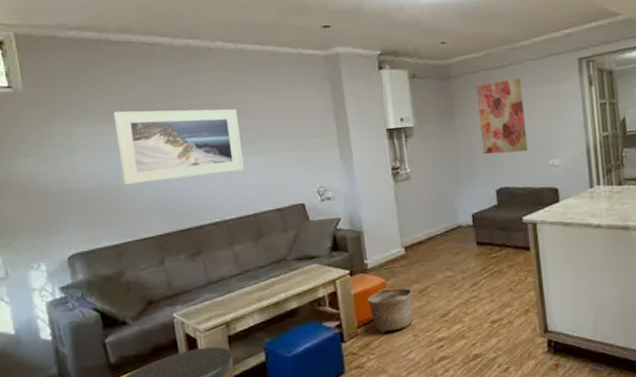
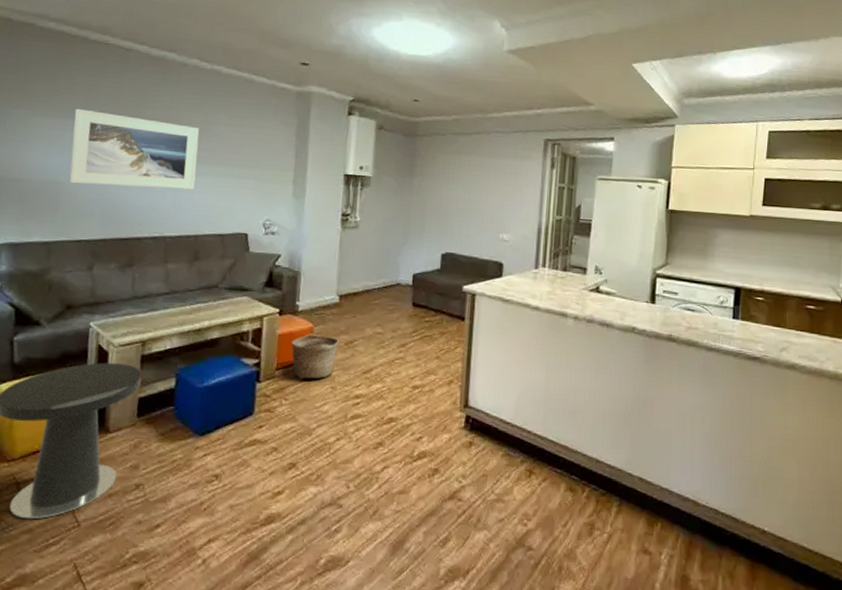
wall art: present [476,78,528,155] -> none [435,147,485,222]

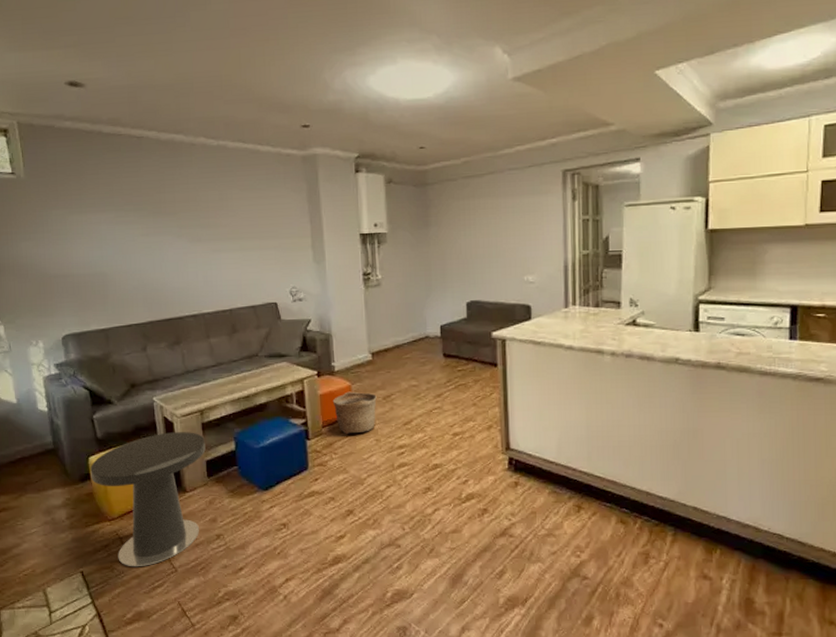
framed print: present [69,108,200,190] -> none [104,201,222,273]

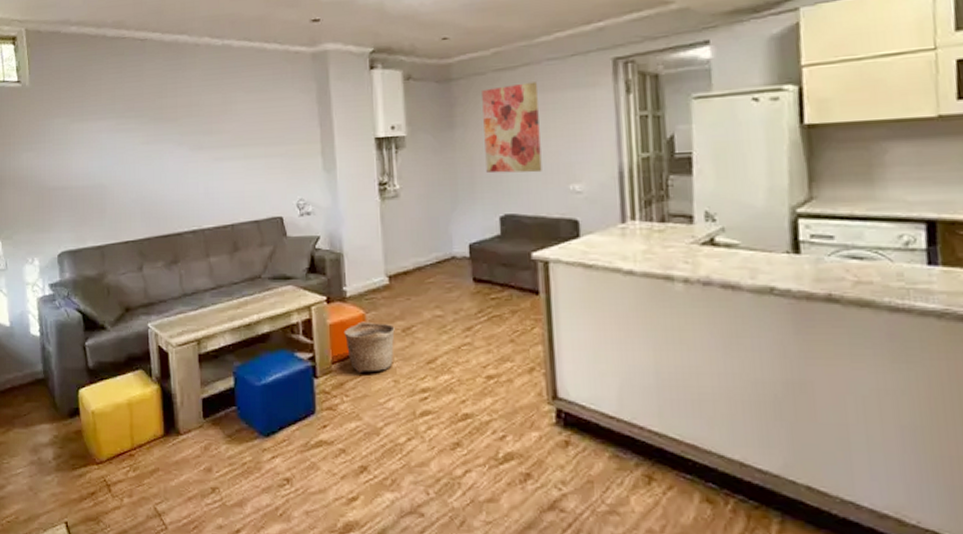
side table: present [90,432,206,567] -> none [80,364,202,521]
wall art: none [453,188,502,266] -> present [482,82,542,174]

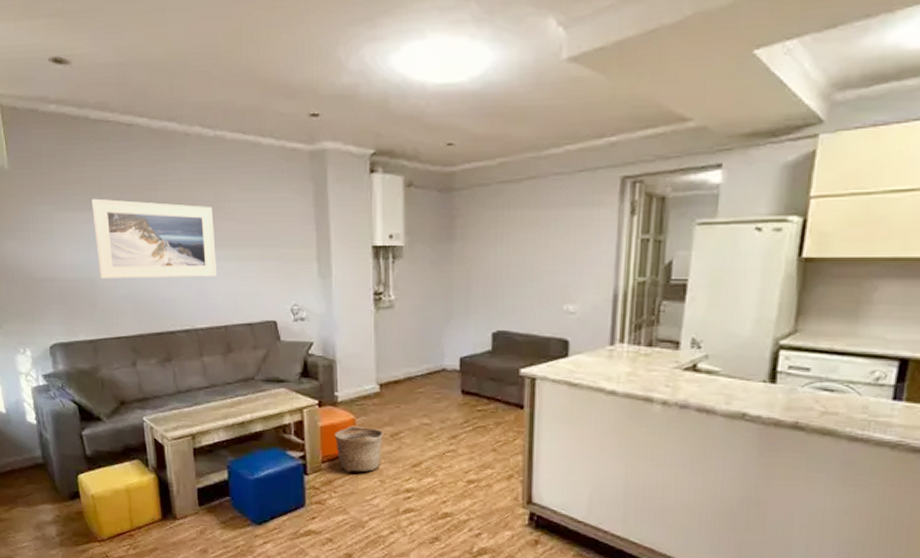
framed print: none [105,108,224,185] -> present [91,198,217,279]
wall art: present [482,82,542,174] -> none [482,197,541,291]

